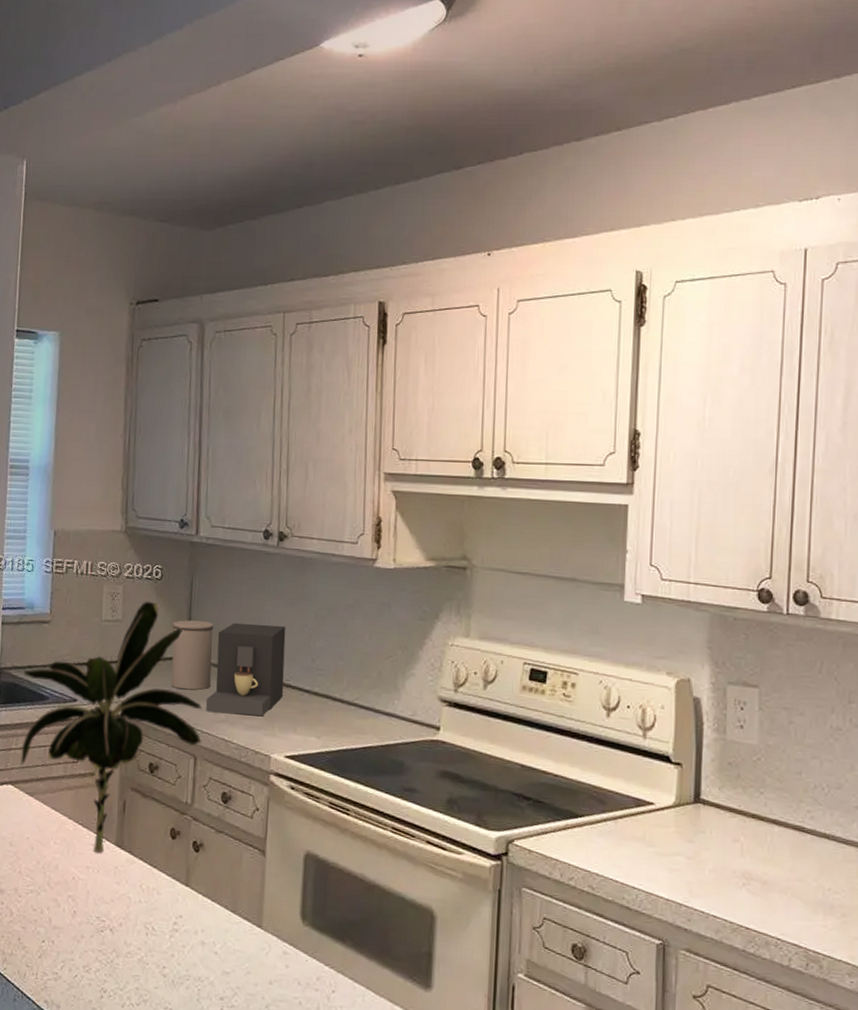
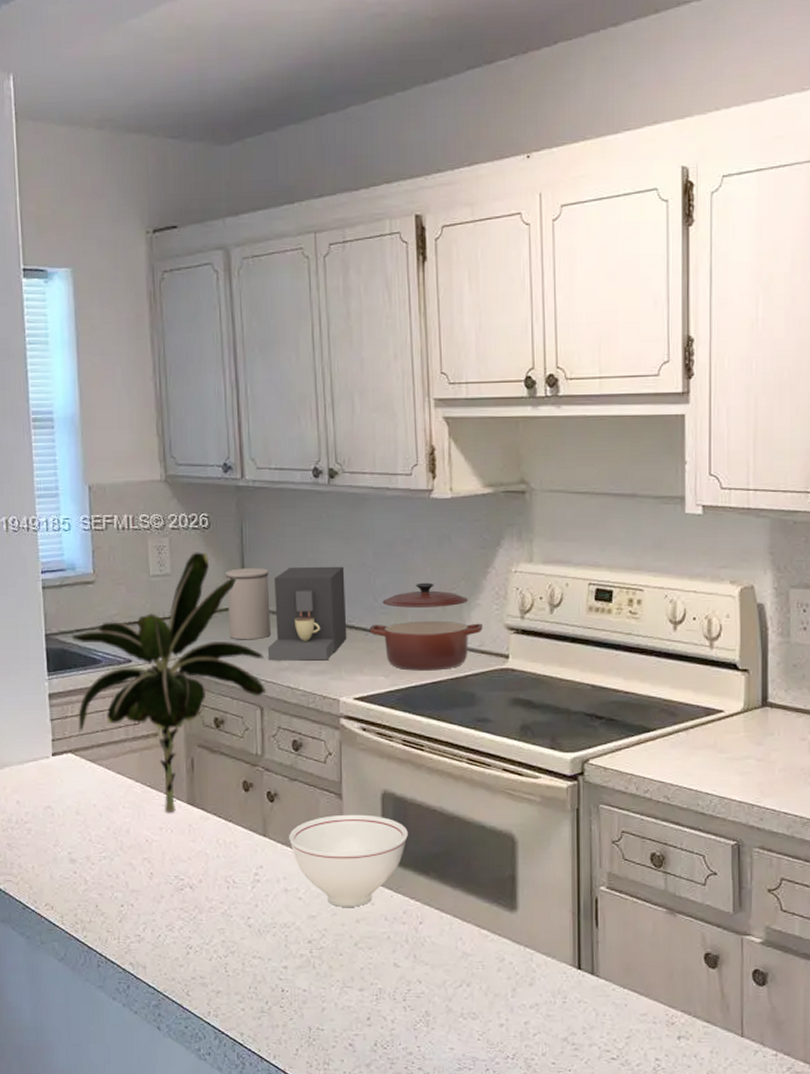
bowl: none [210,871,328,968] -> present [289,814,408,907]
saucepan: none [305,648,416,736] -> present [369,582,483,671]

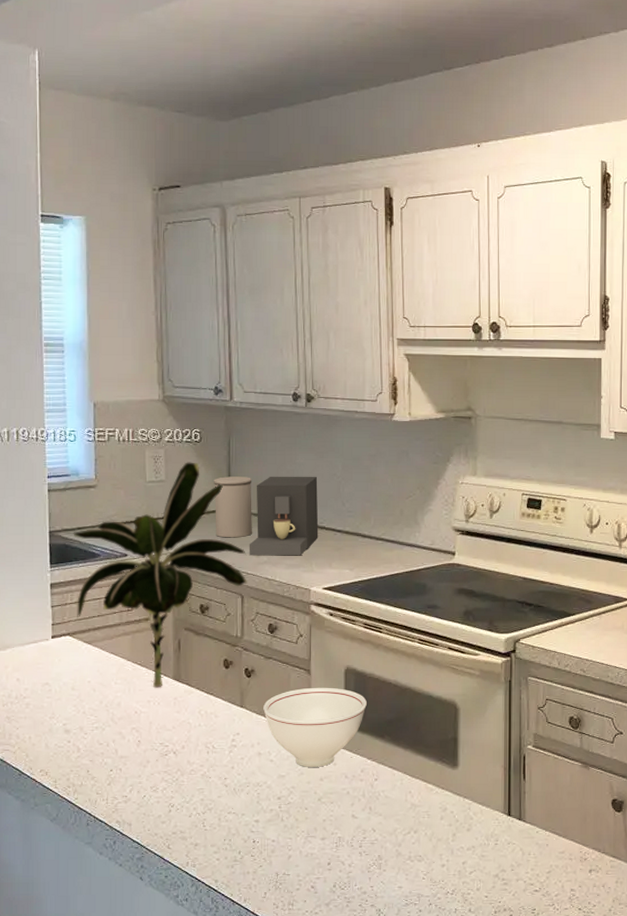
saucepan: present [369,582,483,671] -> none [338,491,434,565]

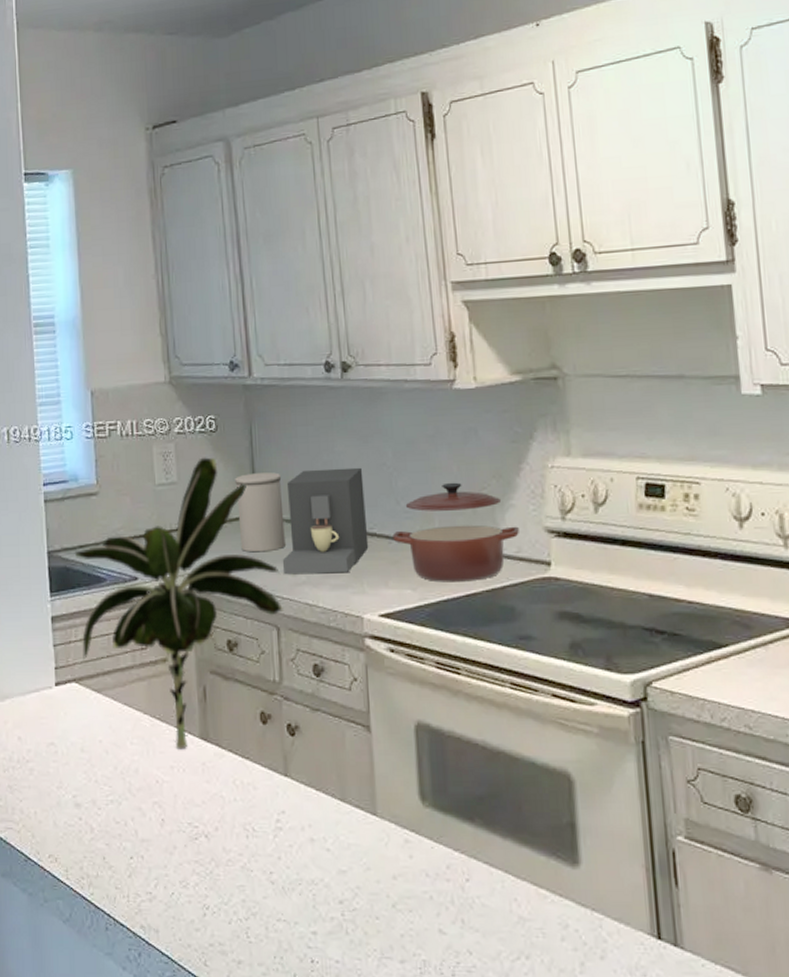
bowl: present [263,687,367,767] -> none [313,750,448,860]
saucepan: none [338,491,434,565] -> present [392,482,519,582]

